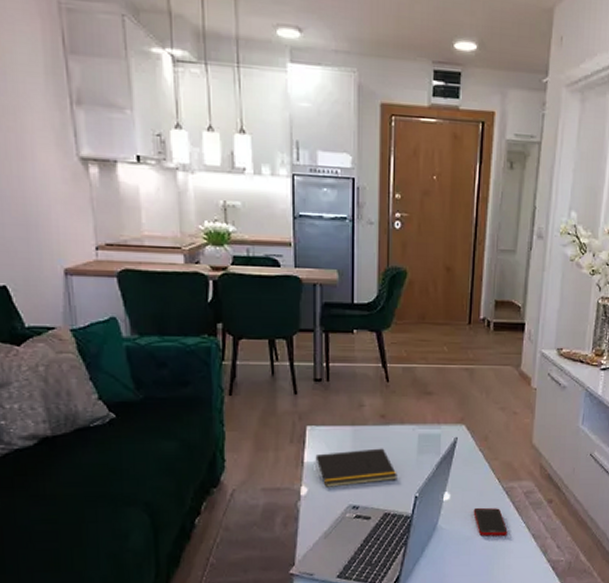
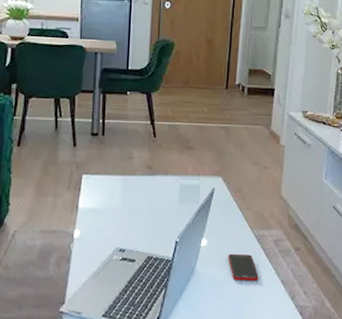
notepad: present [314,448,397,487] -> none [87,196,161,231]

